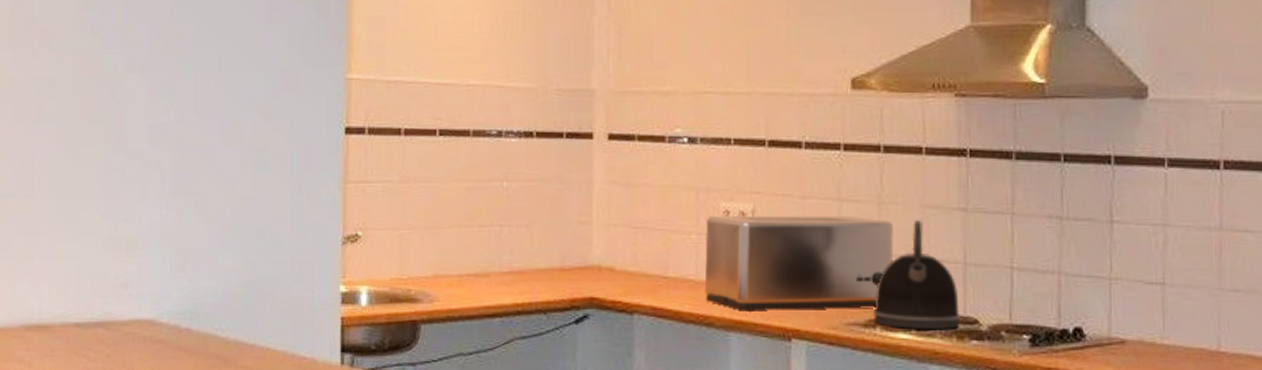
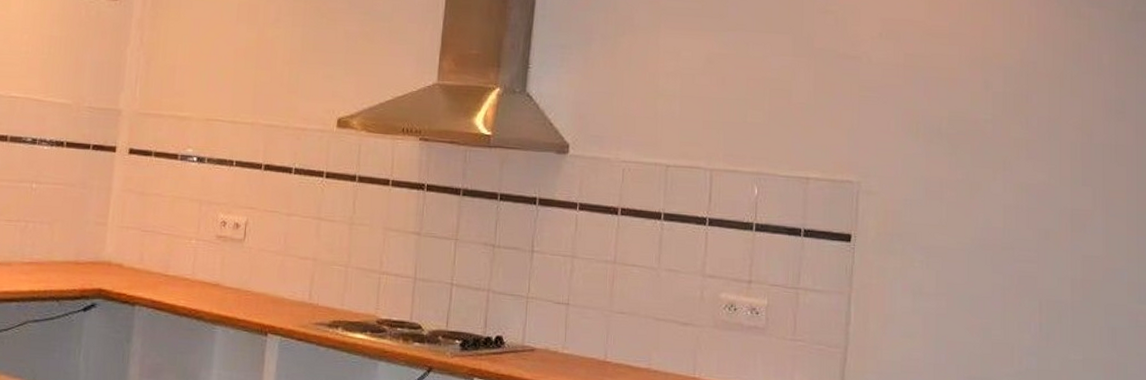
toaster: present [704,215,894,311] -> none [198,225,360,311]
kettle: present [872,219,961,330] -> none [336,239,408,333]

